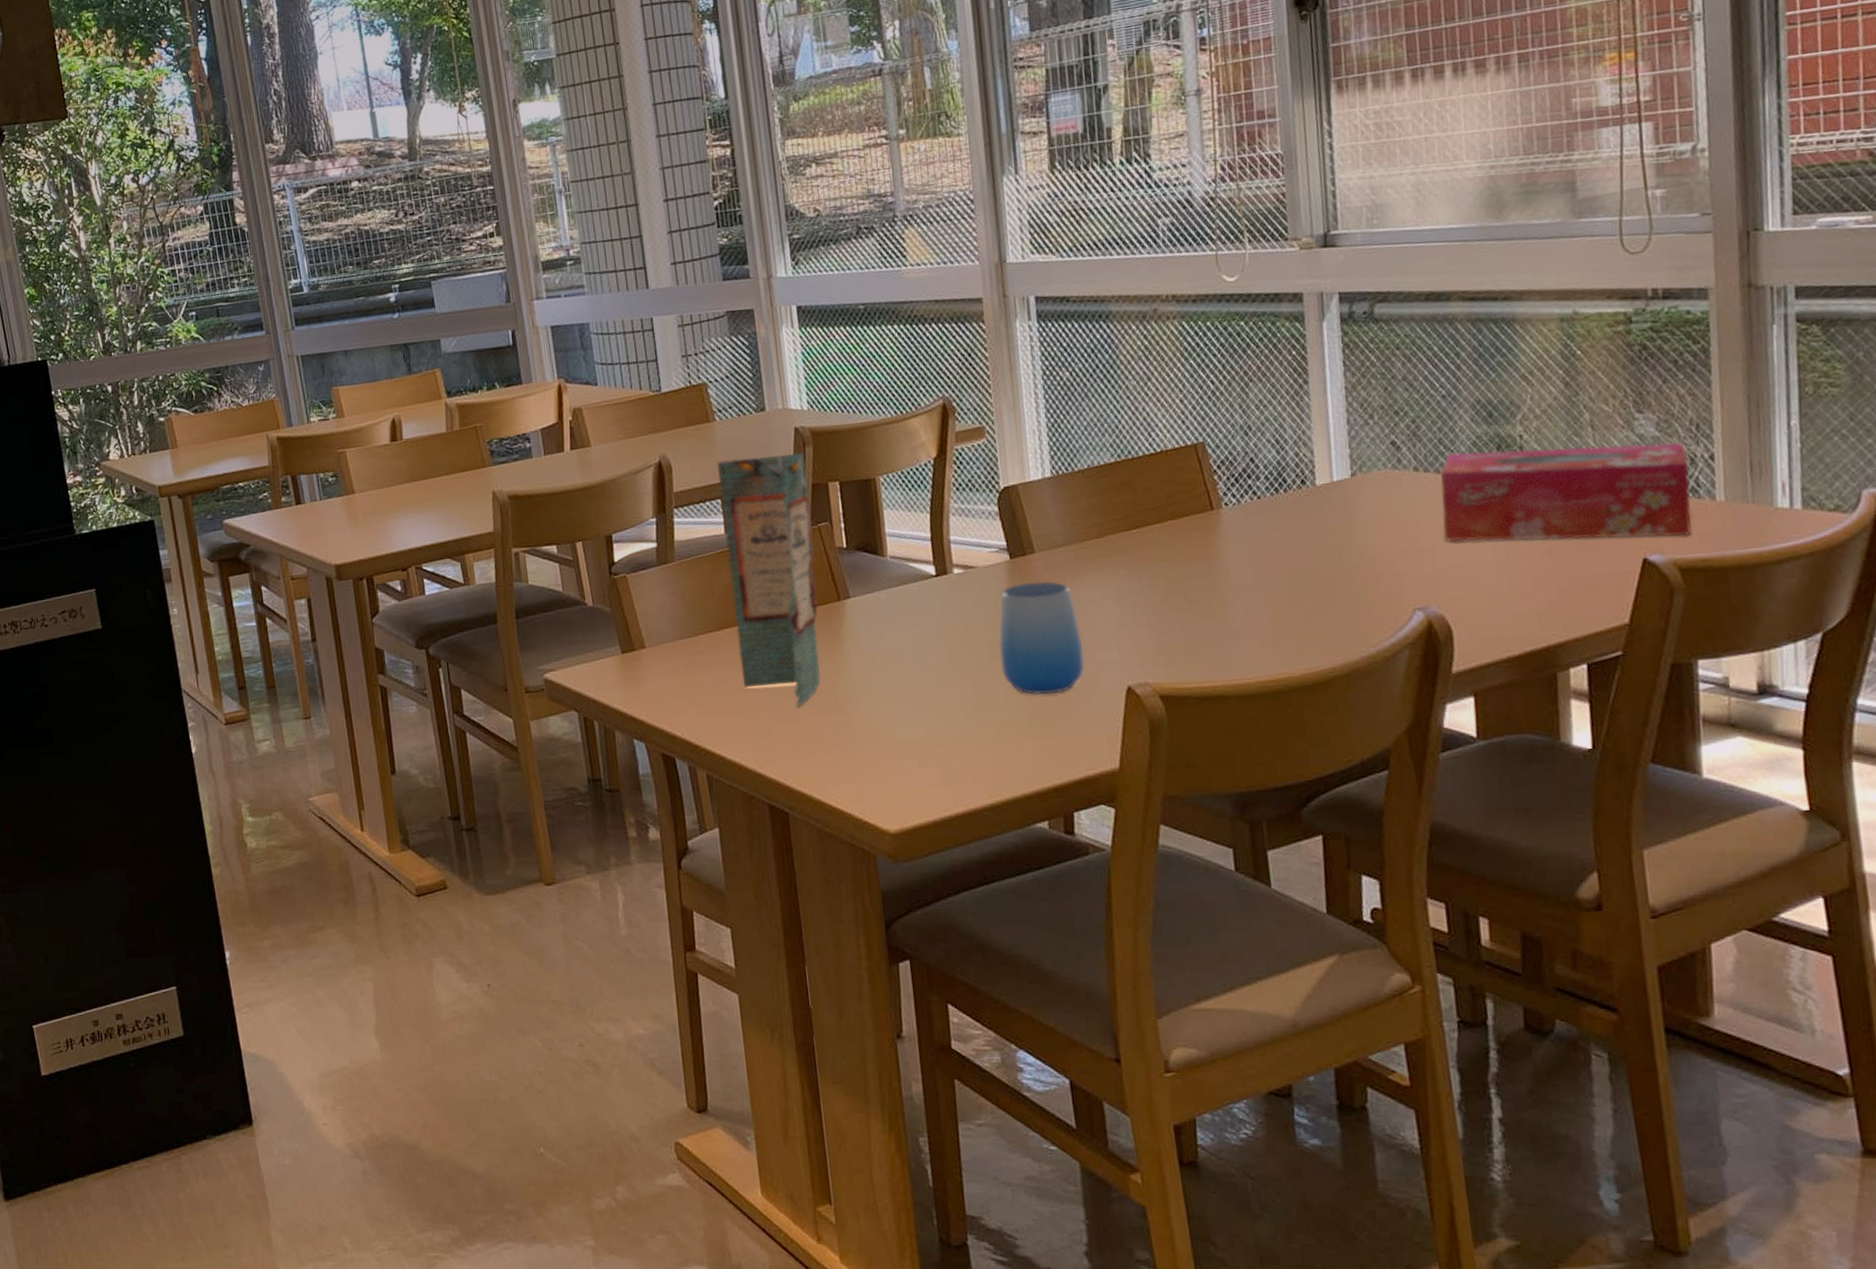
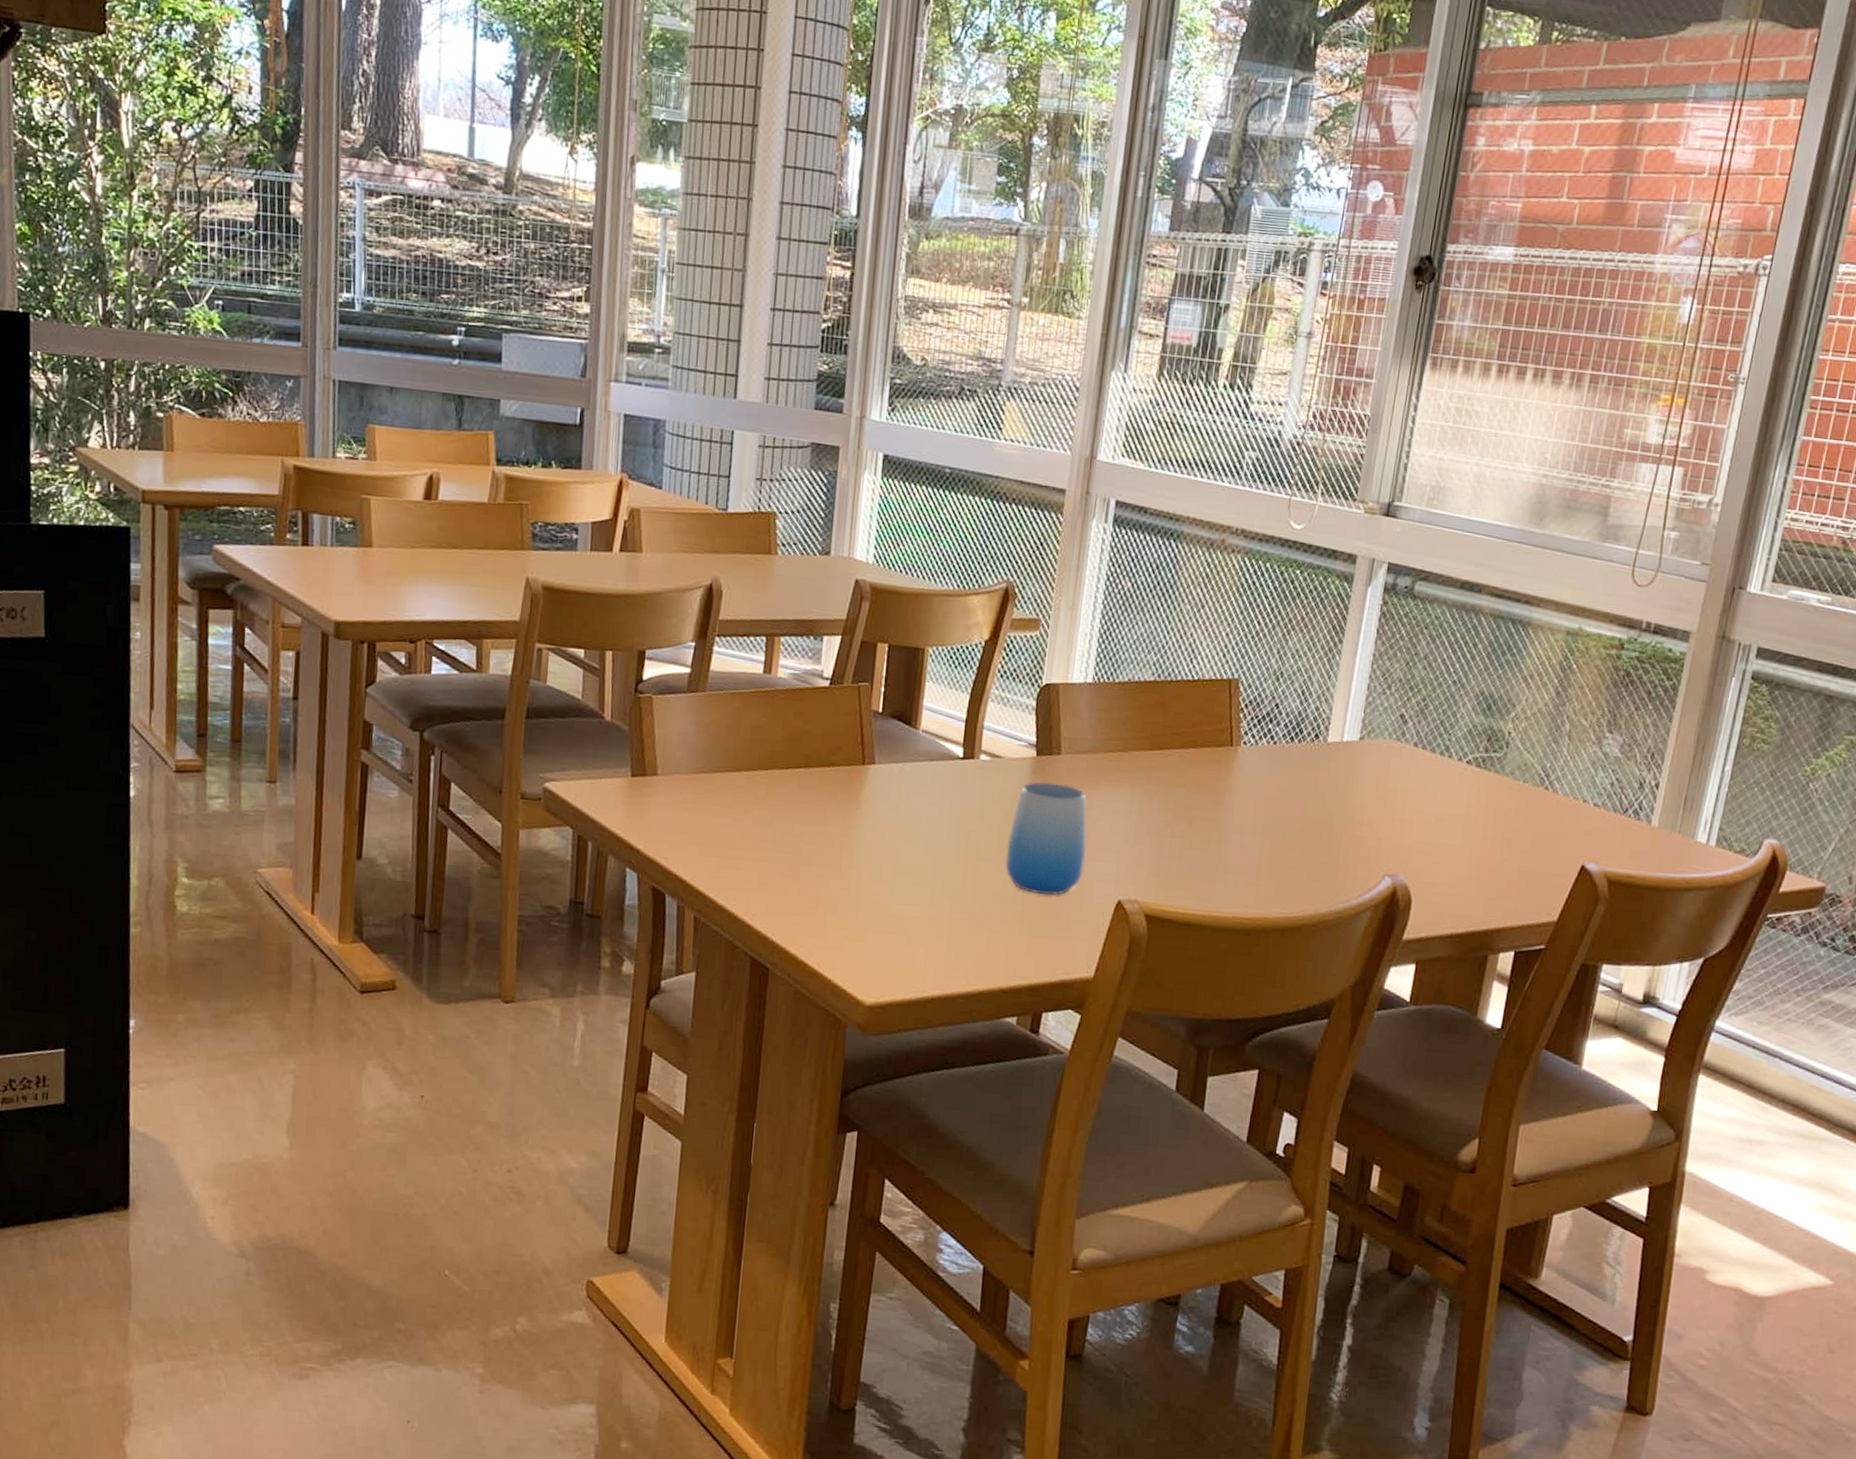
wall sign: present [717,453,821,707] -> none [751,597,860,864]
tissue box: present [1440,442,1692,542] -> none [1424,737,1639,853]

